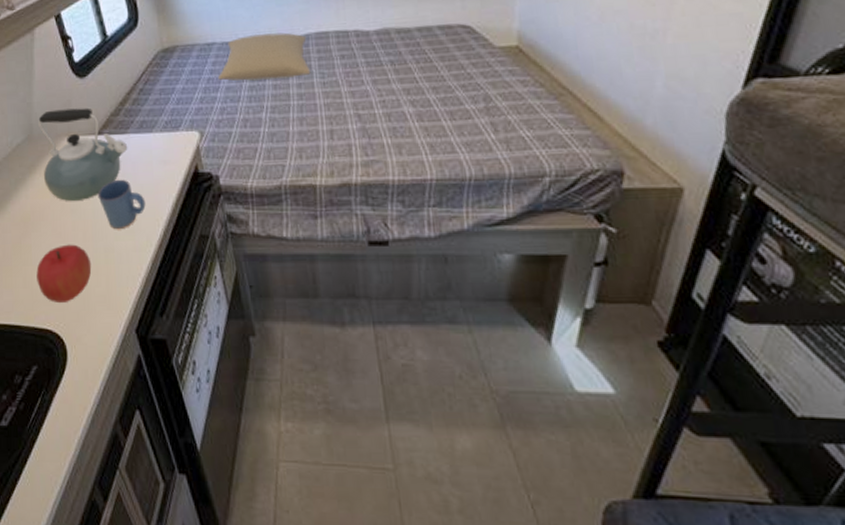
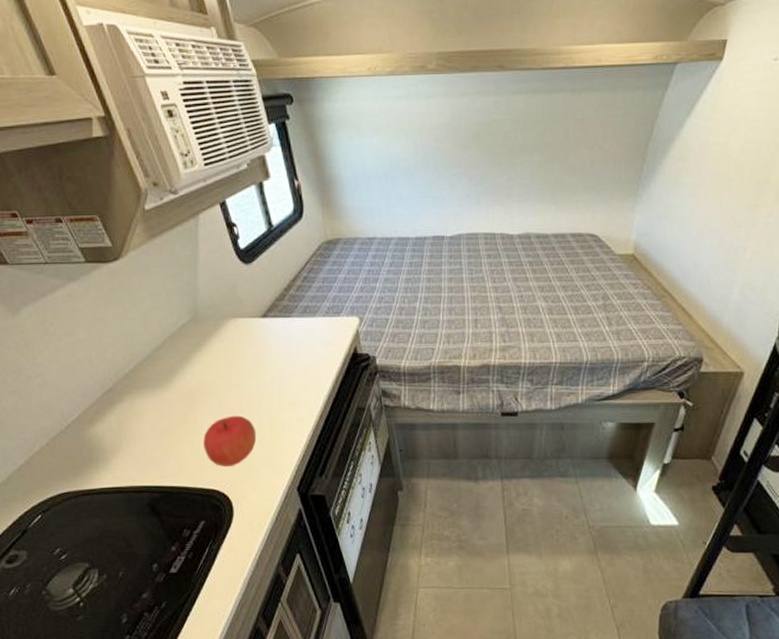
kettle: present [38,107,128,202] -> none [204,292,292,378]
mug: present [97,179,146,229] -> none [262,358,308,402]
pillow: present [217,32,311,81] -> none [377,232,461,274]

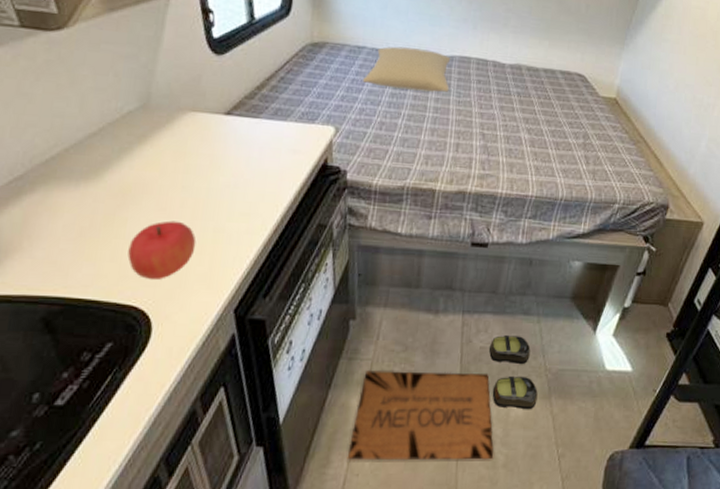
pillow: none [377,232,461,274] -> present [362,46,451,92]
doormat: none [412,532,547,612] -> present [347,369,494,461]
slippers: none [531,497,584,565] -> present [489,335,538,410]

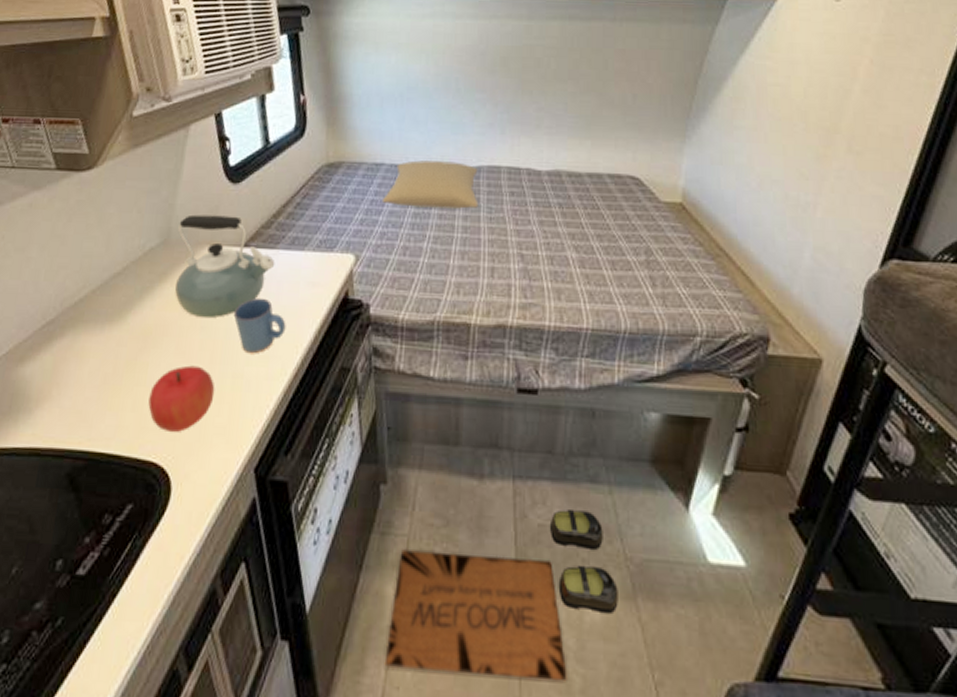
kettle: none [155,81,258,179] -> present [174,214,275,318]
mug: none [215,161,267,211] -> present [233,297,286,353]

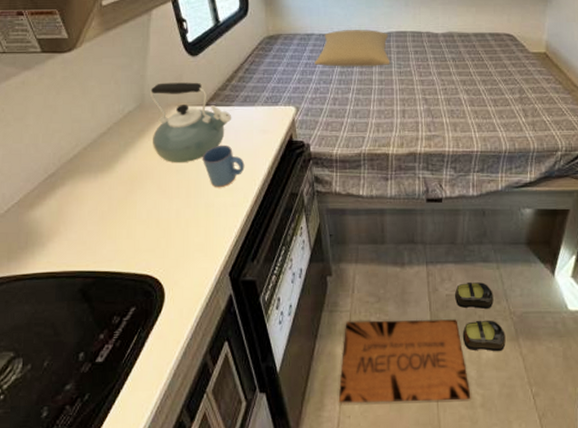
fruit: present [148,365,215,433] -> none [140,200,192,252]

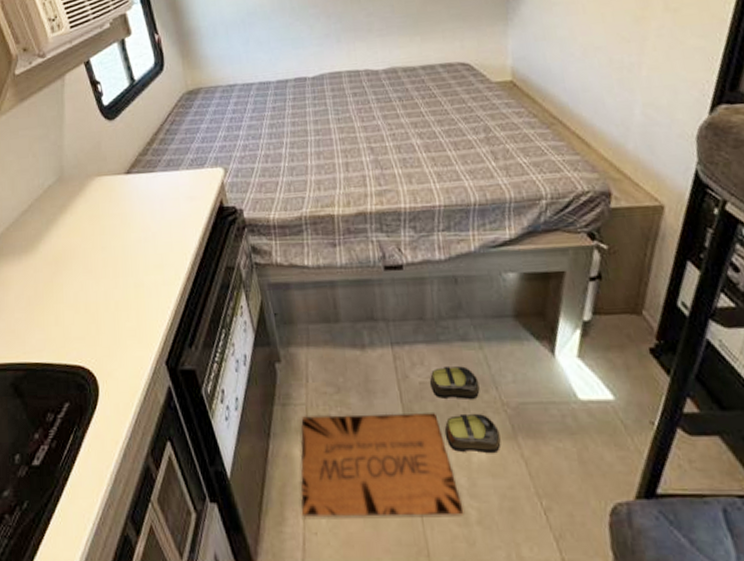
kettle: present [150,82,232,163] -> none [69,148,156,240]
mug: present [202,144,245,187] -> none [127,215,174,264]
pillow: present [314,29,390,67] -> none [239,73,326,120]

